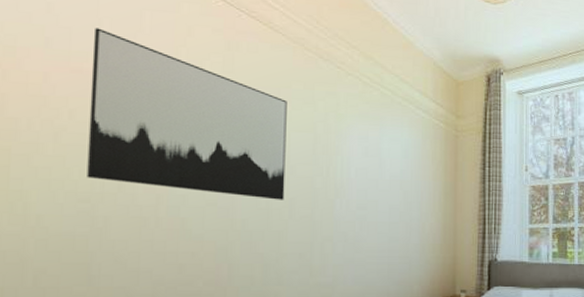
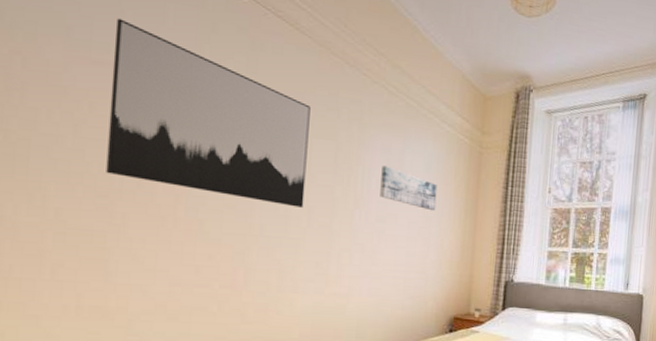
wall art: none [359,154,416,196] -> present [380,166,438,211]

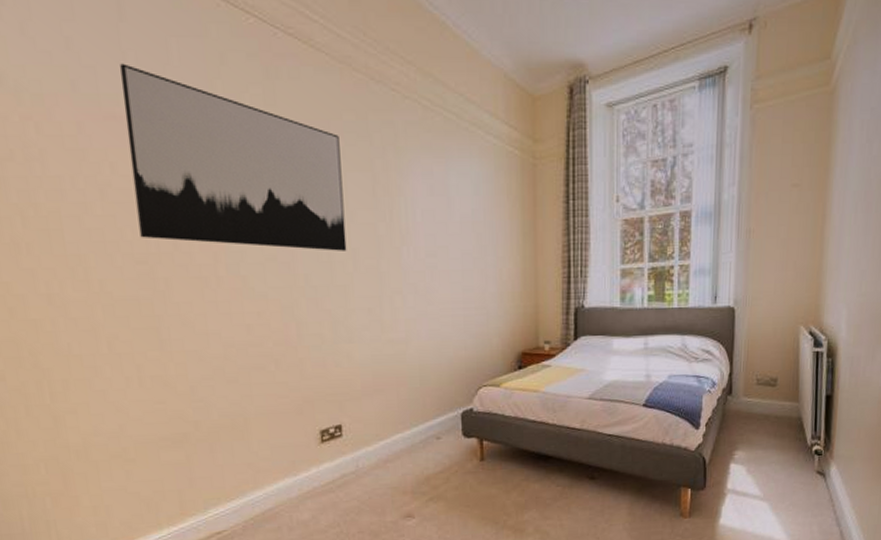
wall art: present [380,166,438,211] -> none [425,193,490,239]

